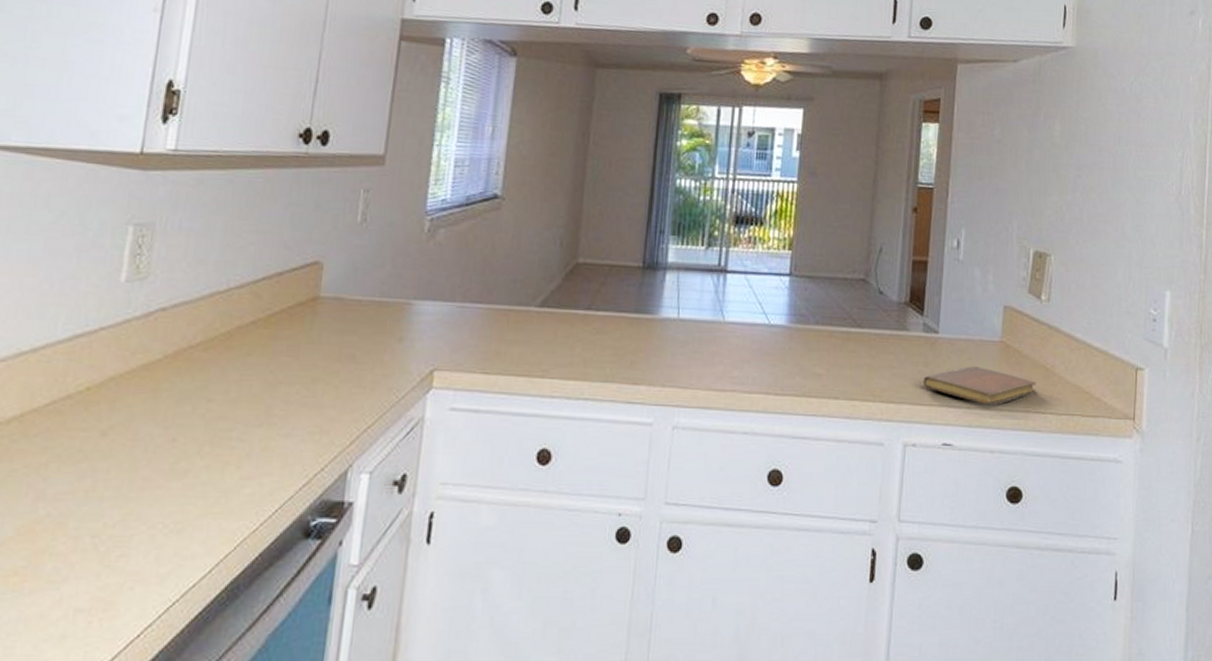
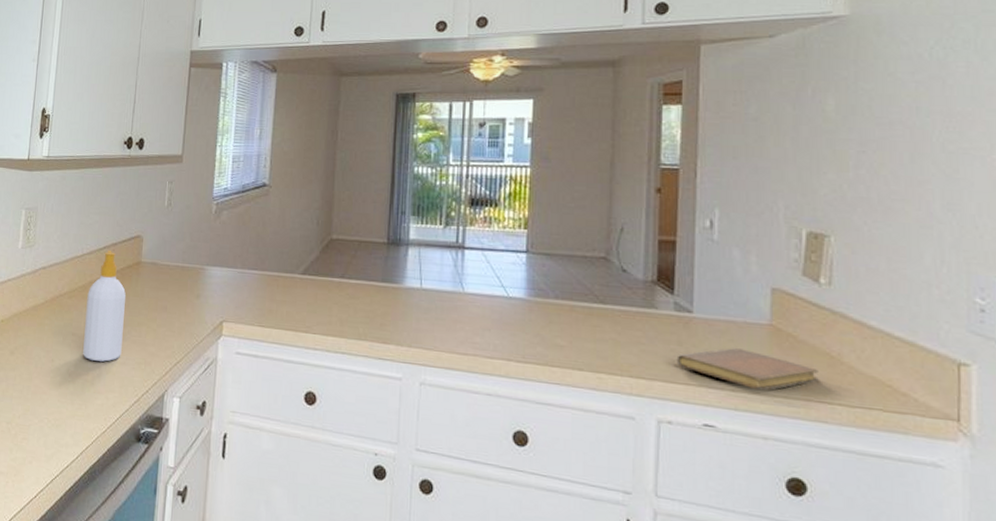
soap bottle: none [224,283,295,435] -> present [83,251,126,362]

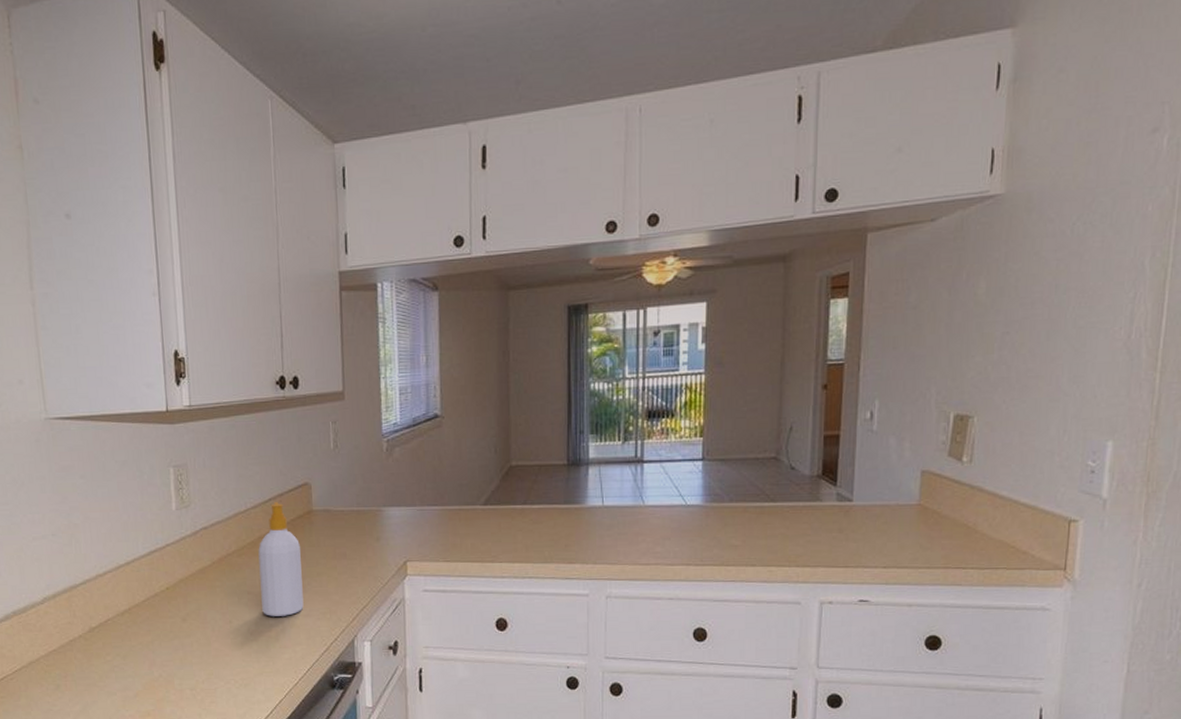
notebook: present [677,348,819,391] -> none [837,529,957,565]

